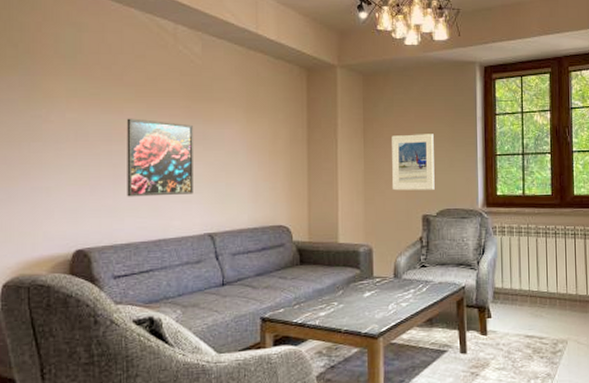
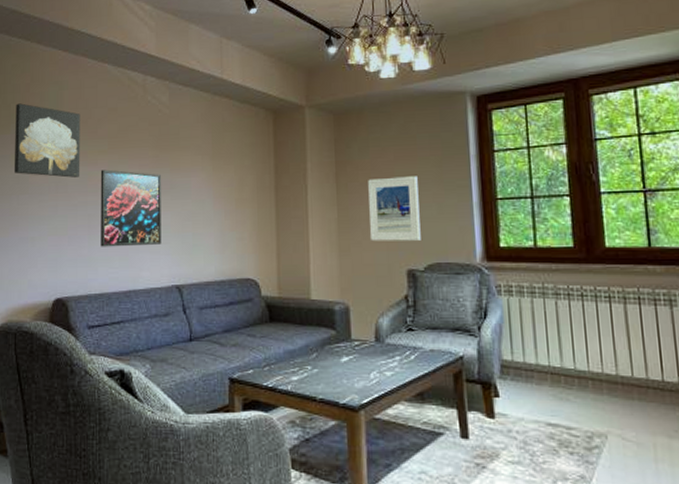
wall art: none [24,43,104,125] -> present [15,103,80,178]

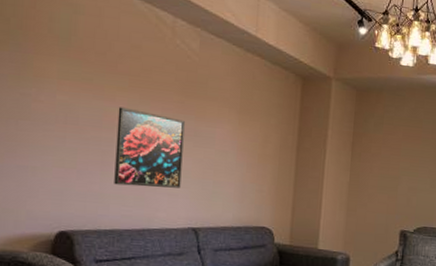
wall art: present [15,103,80,178] -> none [13,19,98,111]
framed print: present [368,176,421,242] -> none [374,152,419,208]

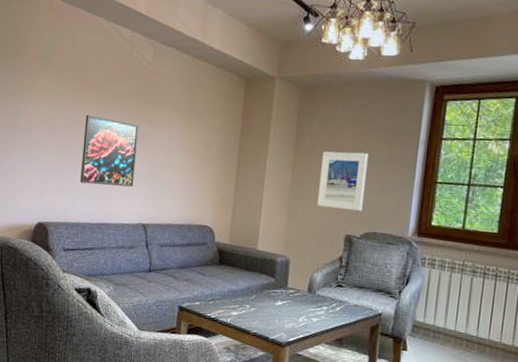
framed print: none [374,152,419,208] -> present [316,151,368,211]

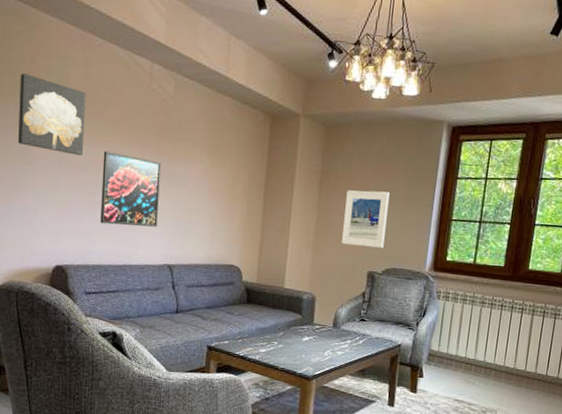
wall art: none [10,45,72,119] -> present [18,73,86,155]

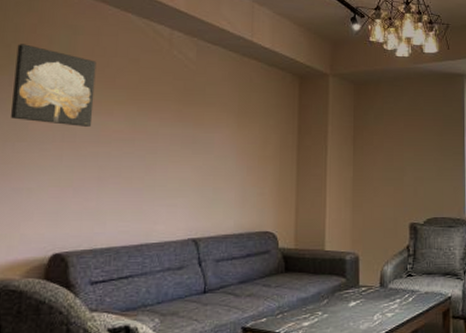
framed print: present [100,151,162,227] -> none [111,120,184,200]
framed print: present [341,190,390,248] -> none [380,142,422,198]

